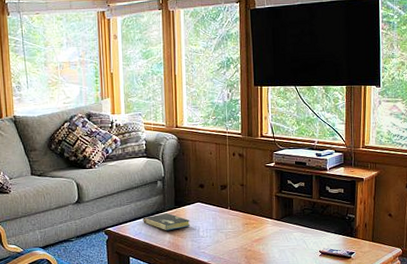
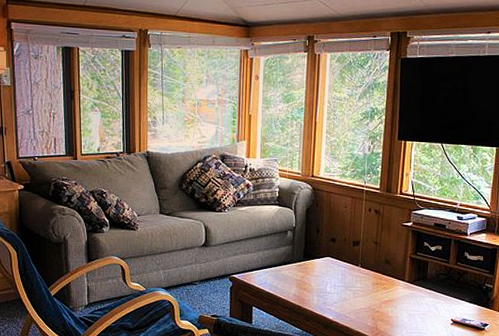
book: present [143,213,191,231] -> none [269,264,318,284]

